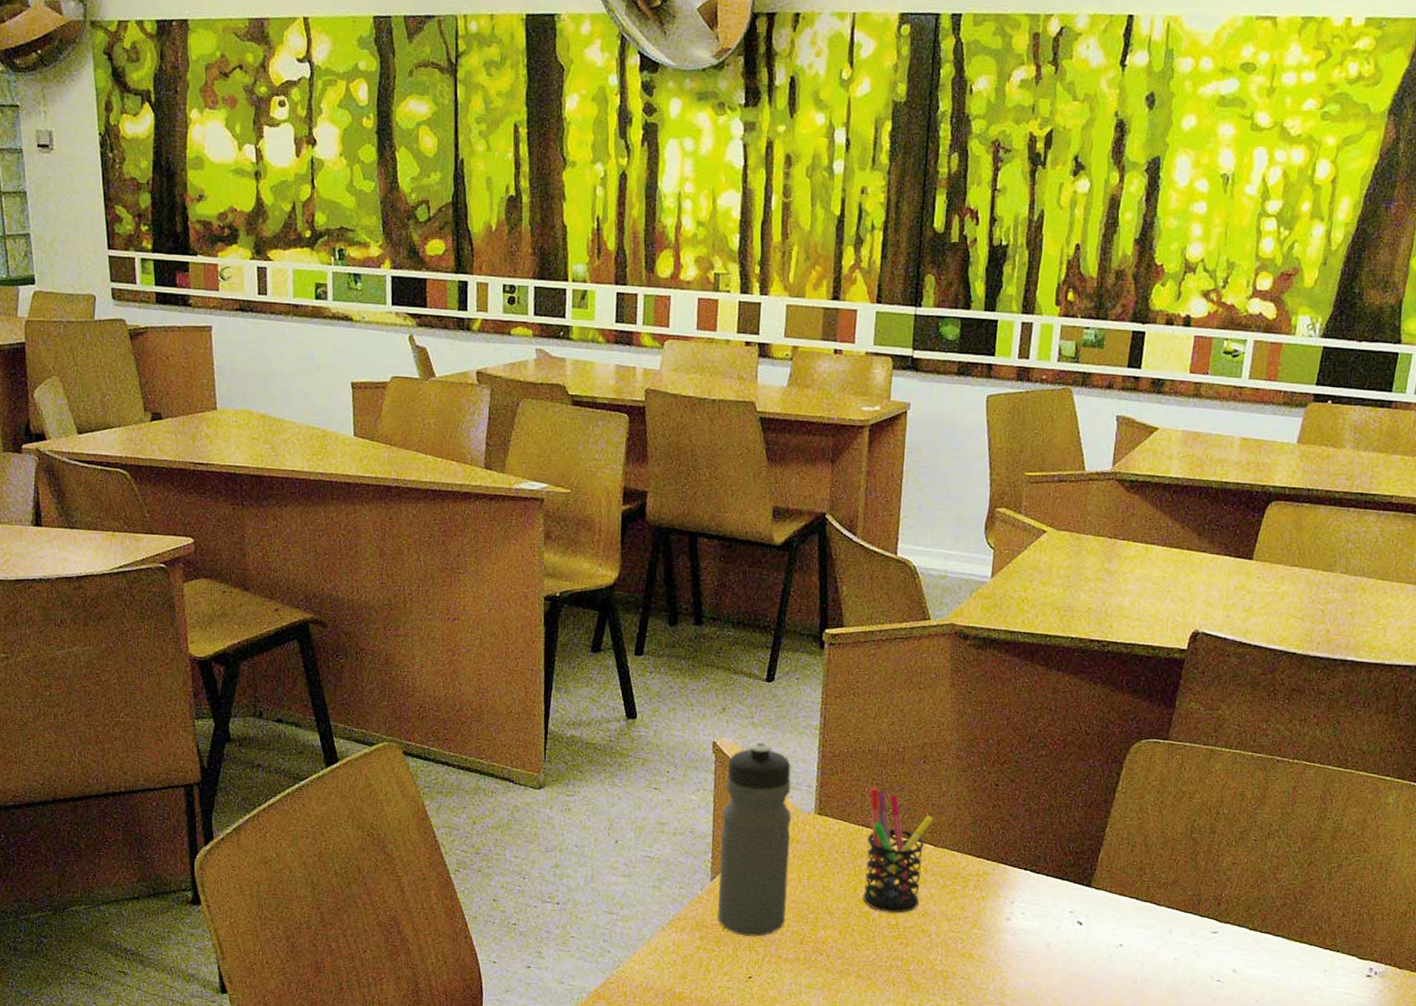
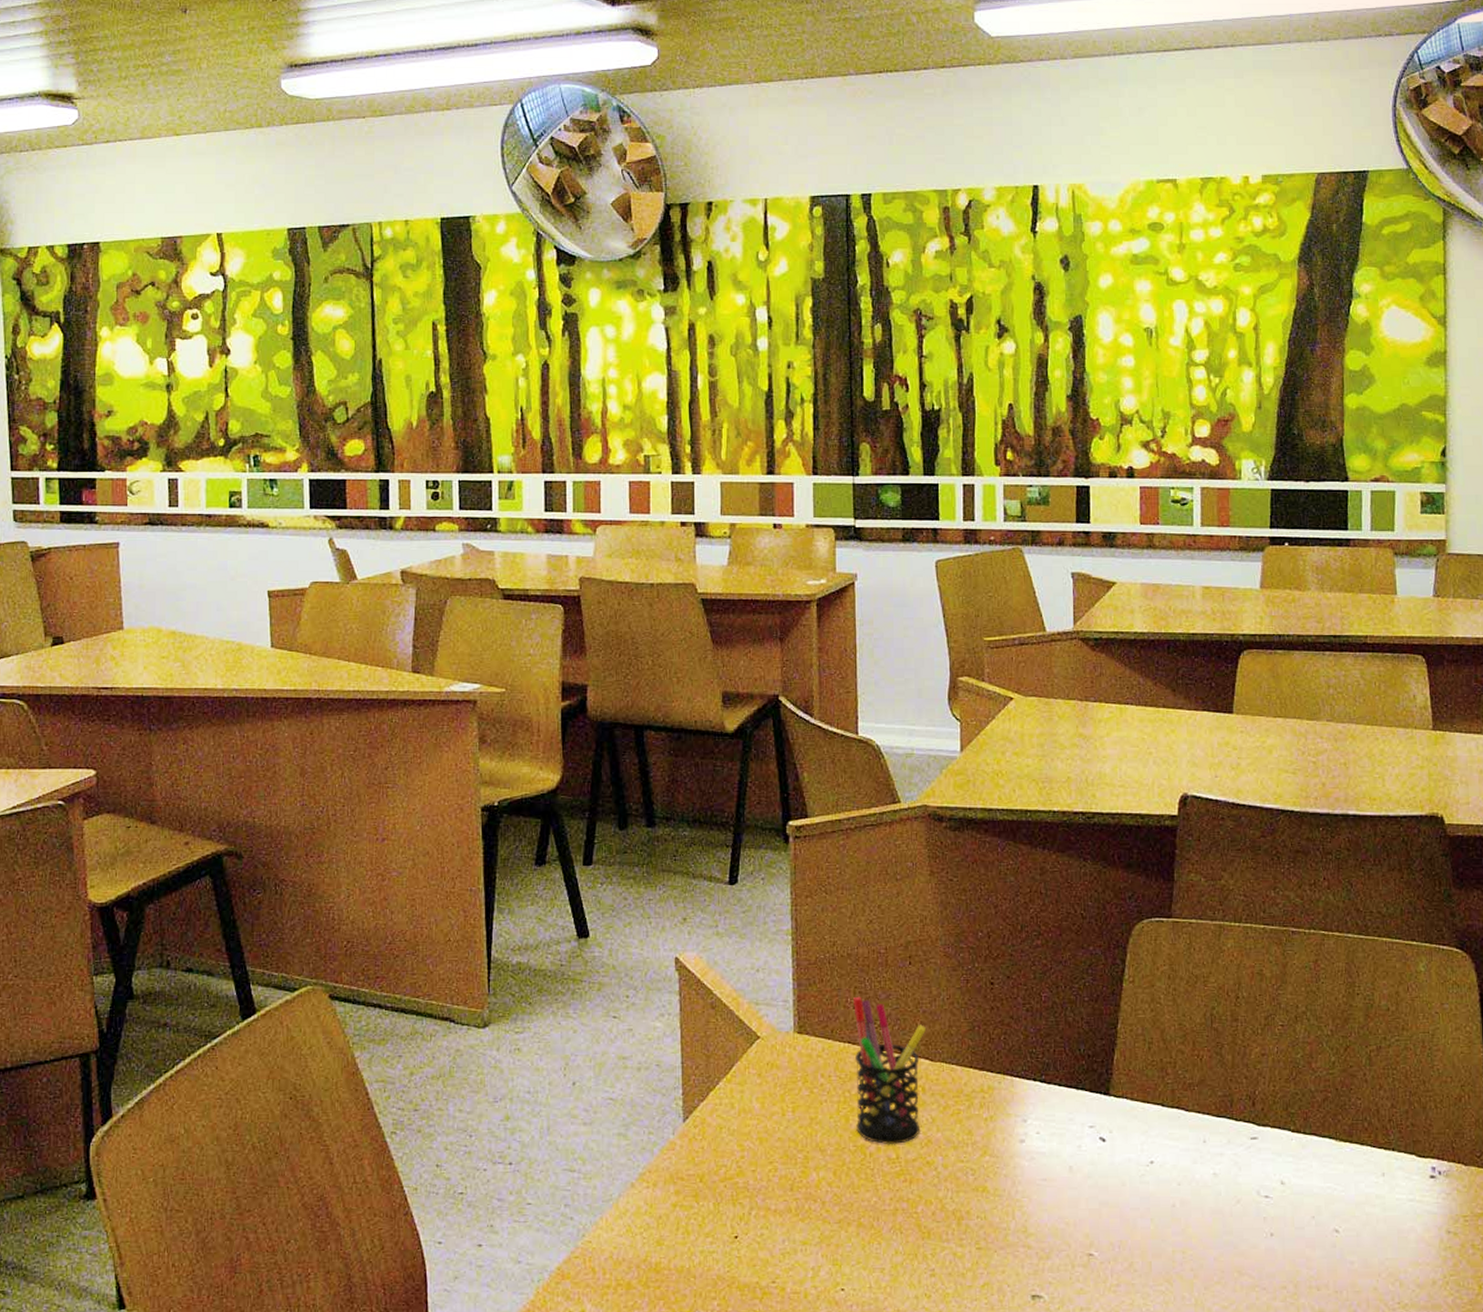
water bottle: present [717,742,792,937] -> none [691,954,771,1186]

